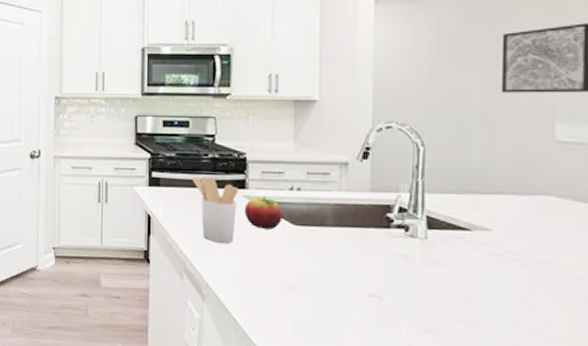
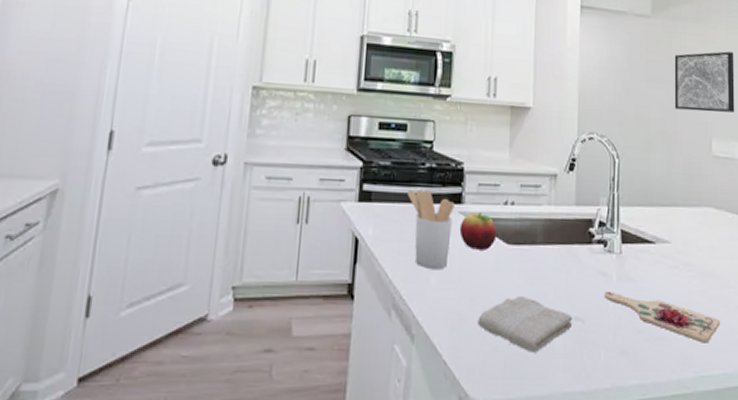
washcloth: none [266,270,368,321] -> present [478,295,573,352]
cutting board: none [404,273,561,333] -> present [603,291,721,343]

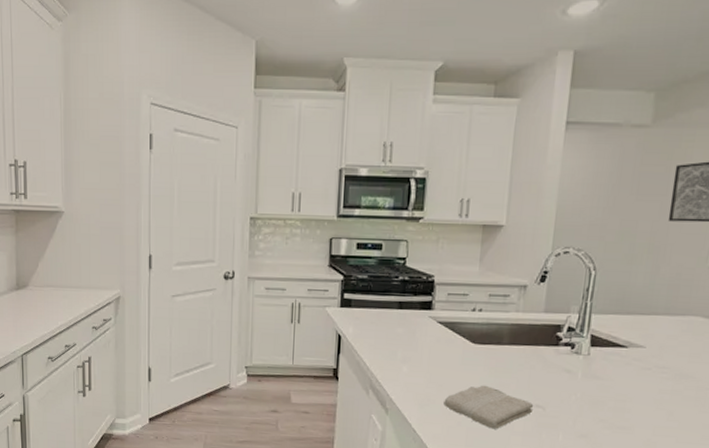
utensil holder: present [407,190,455,270] -> none [382,298,425,362]
fruit: present [459,212,497,250] -> none [429,317,464,348]
cutting board: present [603,291,721,343] -> none [567,385,693,435]

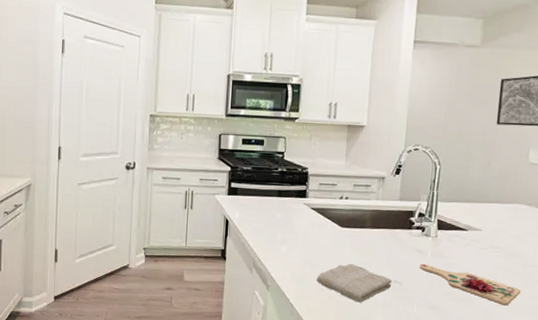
cutting board: none [567,385,693,435] -> present [419,263,521,306]

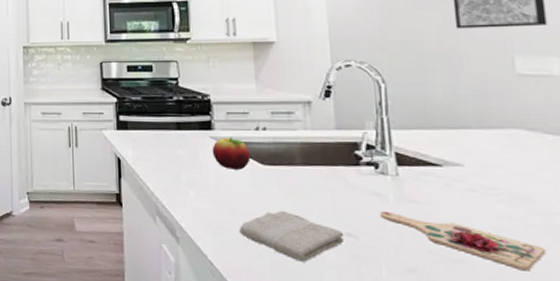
fruit: none [304,204,333,231] -> present [212,137,251,170]

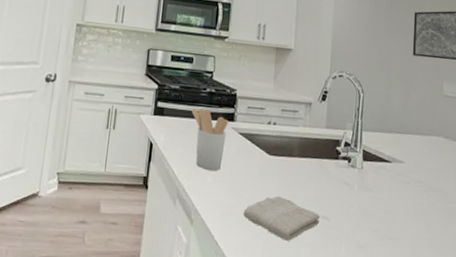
utensil holder: none [159,119,205,186] -> present [192,108,228,171]
fruit: present [212,137,251,170] -> none [231,129,261,159]
cutting board: present [379,211,547,271] -> none [346,197,445,246]

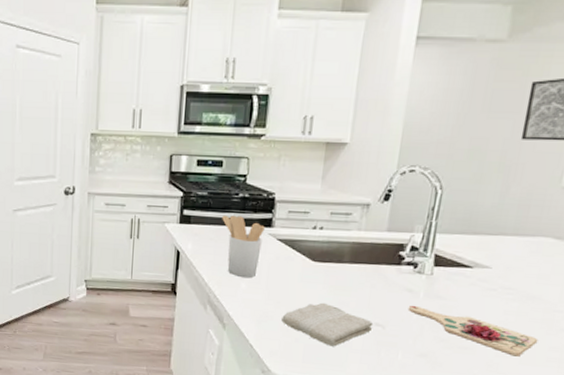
cutting board: none [346,197,445,246] -> present [408,305,539,357]

